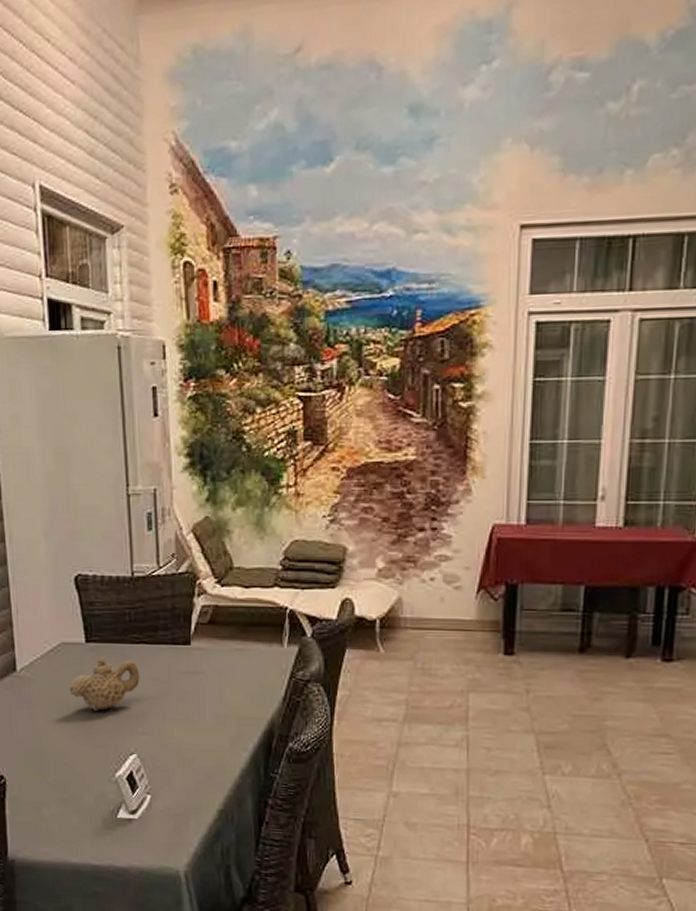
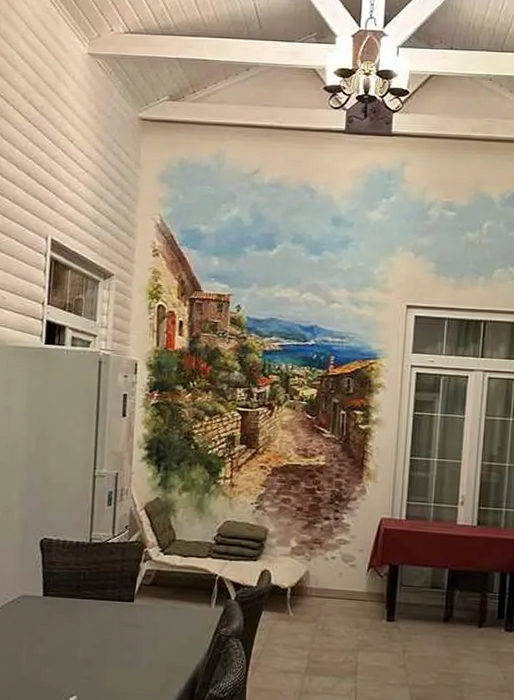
teapot: present [69,657,140,711] -> none [23,609,88,657]

